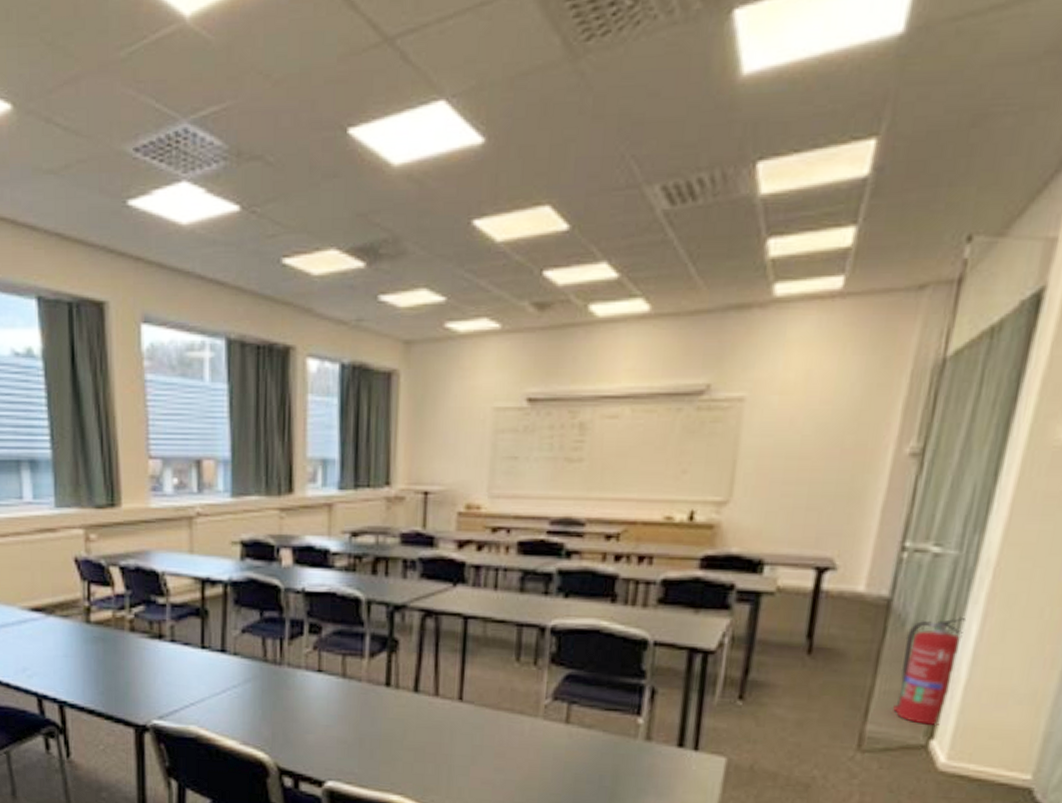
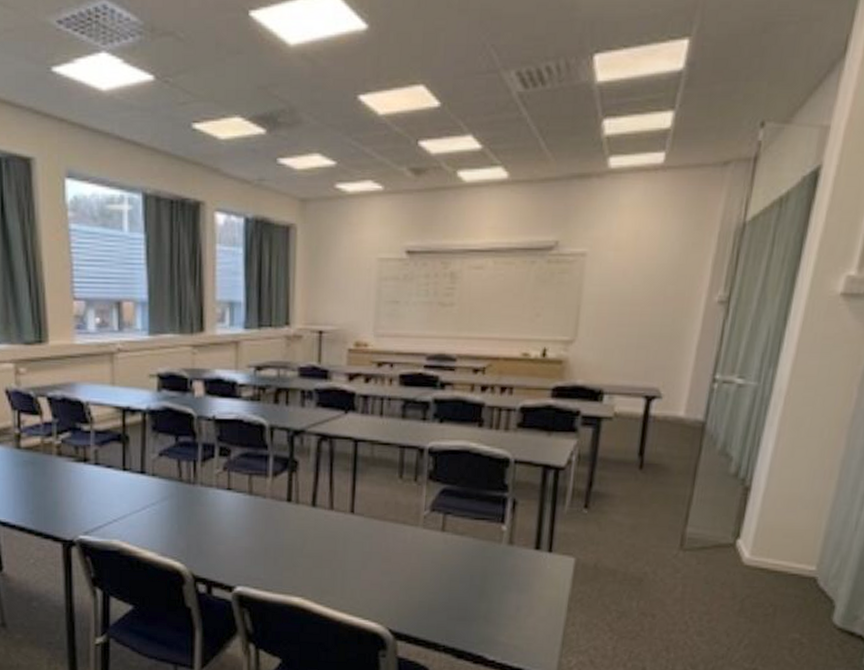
fire extinguisher: present [893,618,967,726] -> none [708,438,764,528]

